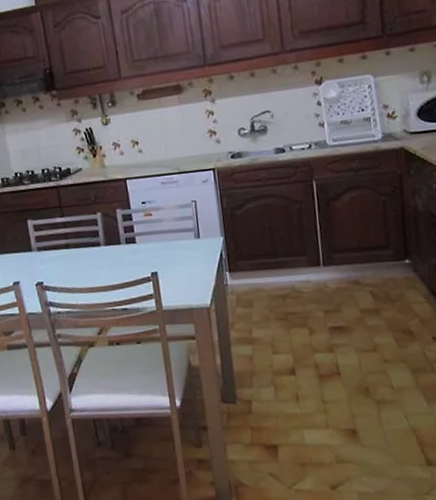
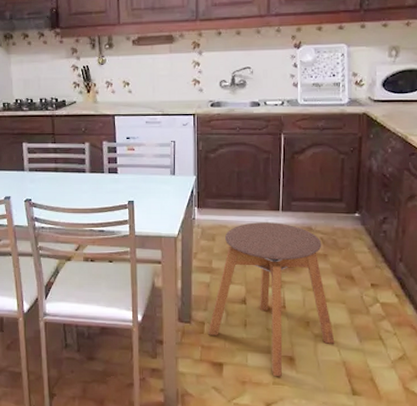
stool: none [256,279,401,453] -> present [208,222,335,376]

